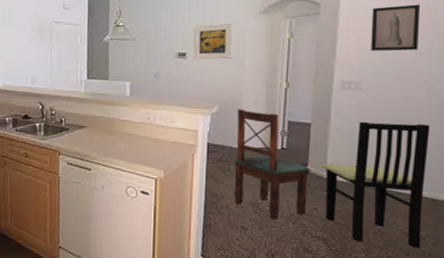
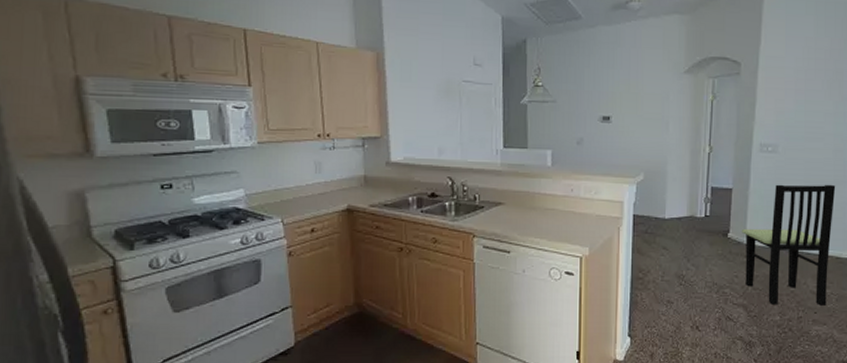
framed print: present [193,23,233,60] -> none [618,83,658,124]
dining chair: present [234,109,310,220] -> none [660,176,732,291]
wall art: present [371,4,421,51] -> none [786,65,829,113]

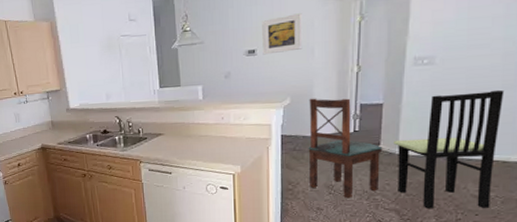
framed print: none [618,83,658,124] -> present [262,13,303,55]
dining chair: none [660,176,732,291] -> present [308,98,383,199]

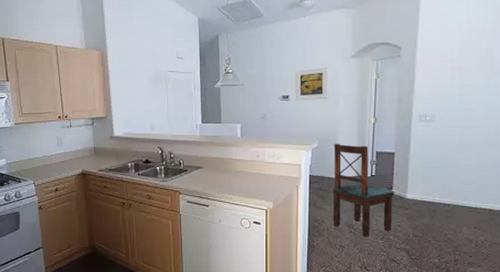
dining chair: present [394,89,505,208] -> none [404,147,488,250]

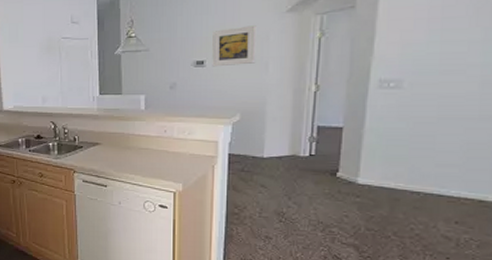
dining chair: present [332,143,395,238] -> none [258,116,341,229]

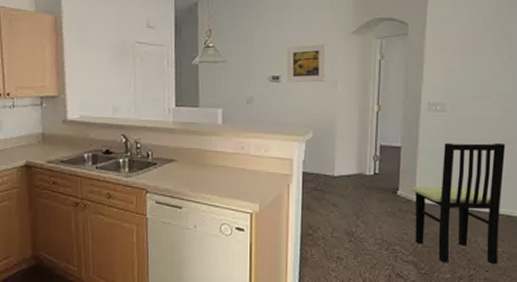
dining chair: none [354,120,482,252] -> present [411,142,506,264]

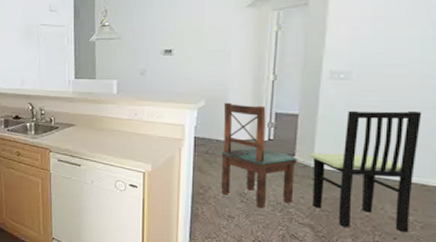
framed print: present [287,44,326,83] -> none [179,18,220,56]
dining chair: none [329,134,401,248] -> present [221,102,297,209]

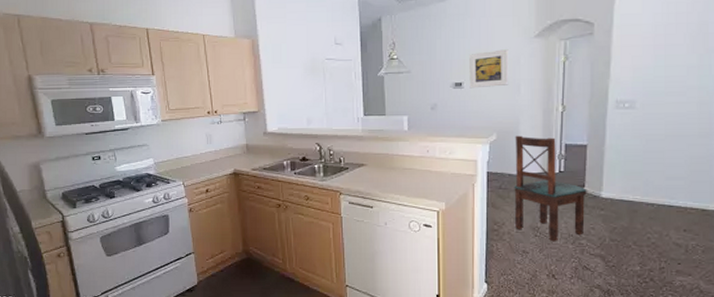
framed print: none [179,18,220,56] -> present [469,49,509,89]
dining chair: present [309,110,422,232] -> none [598,137,701,257]

